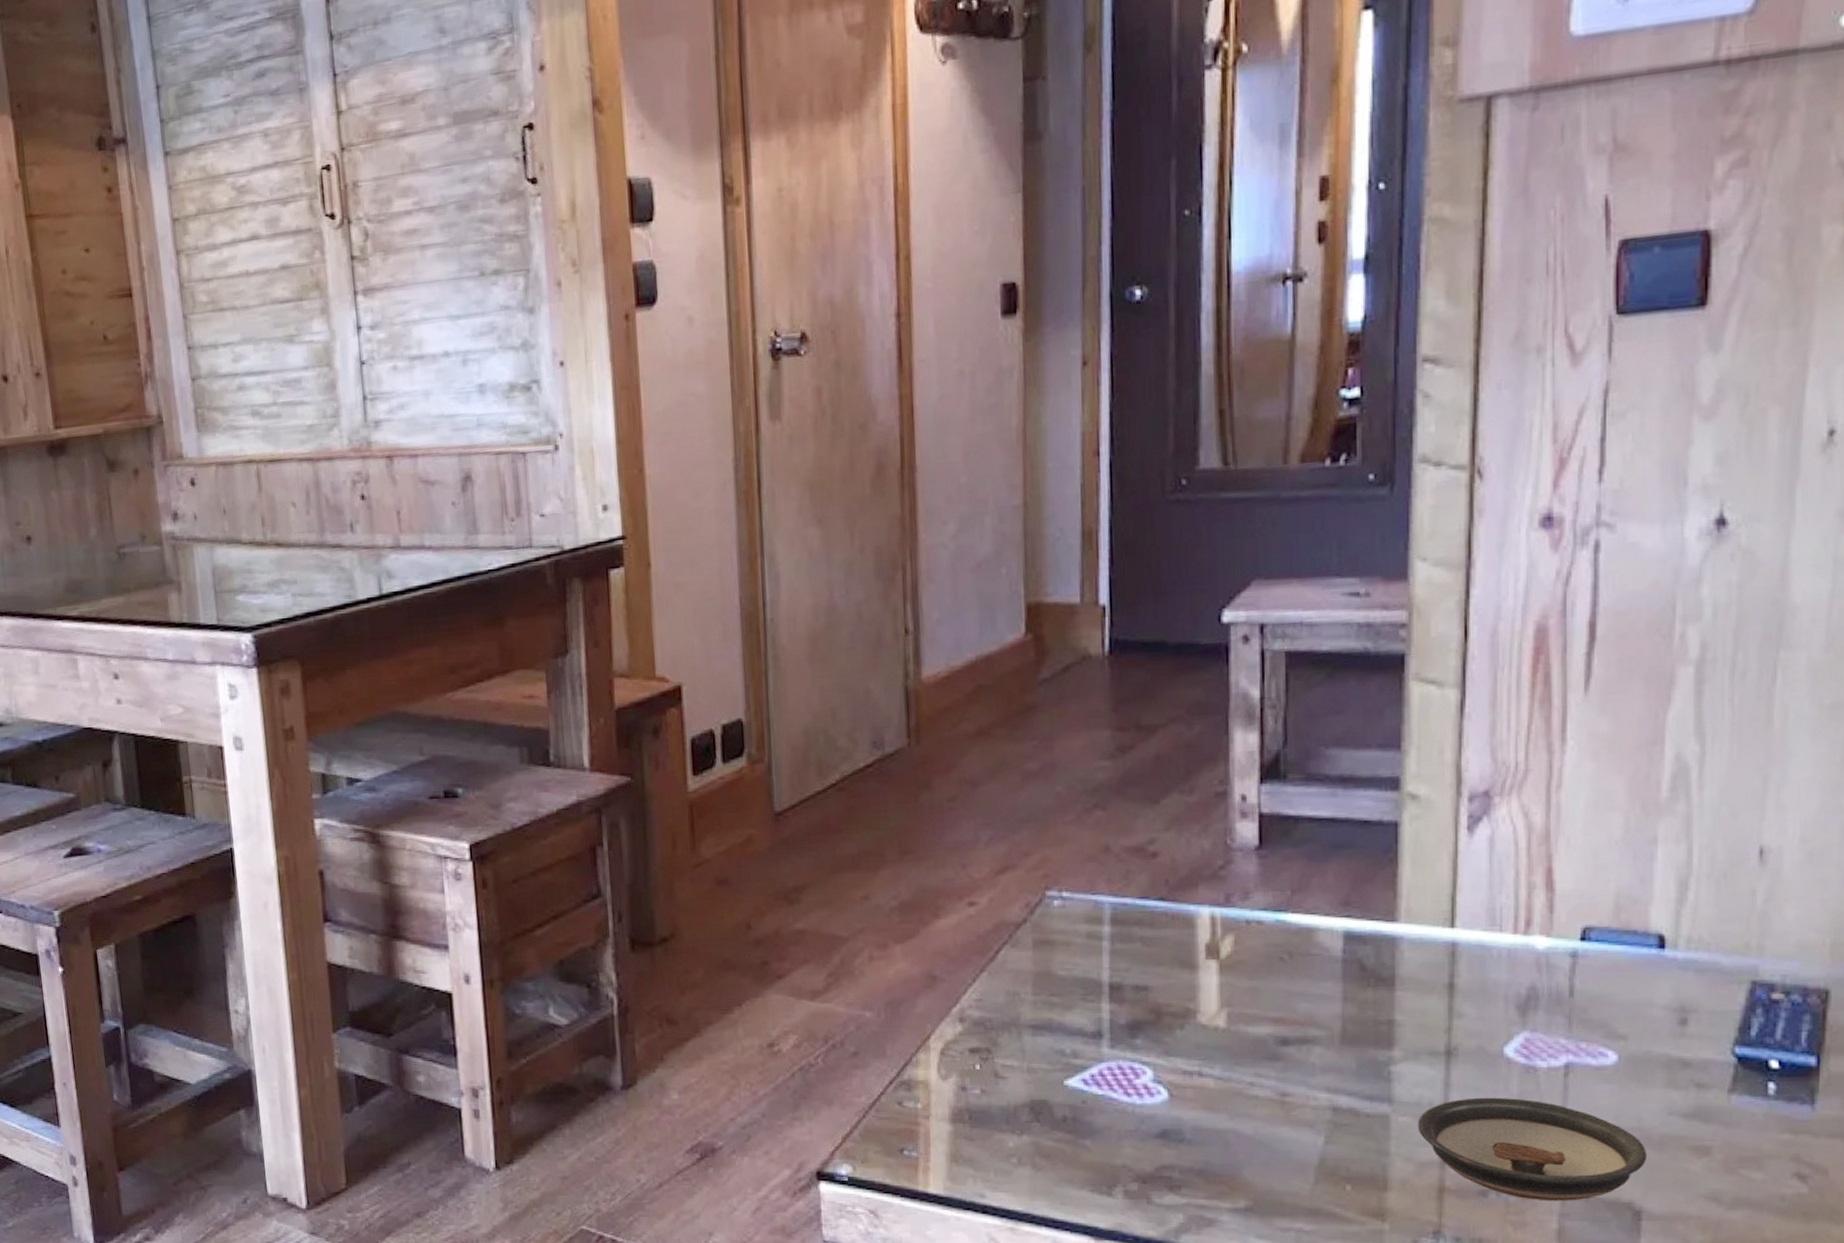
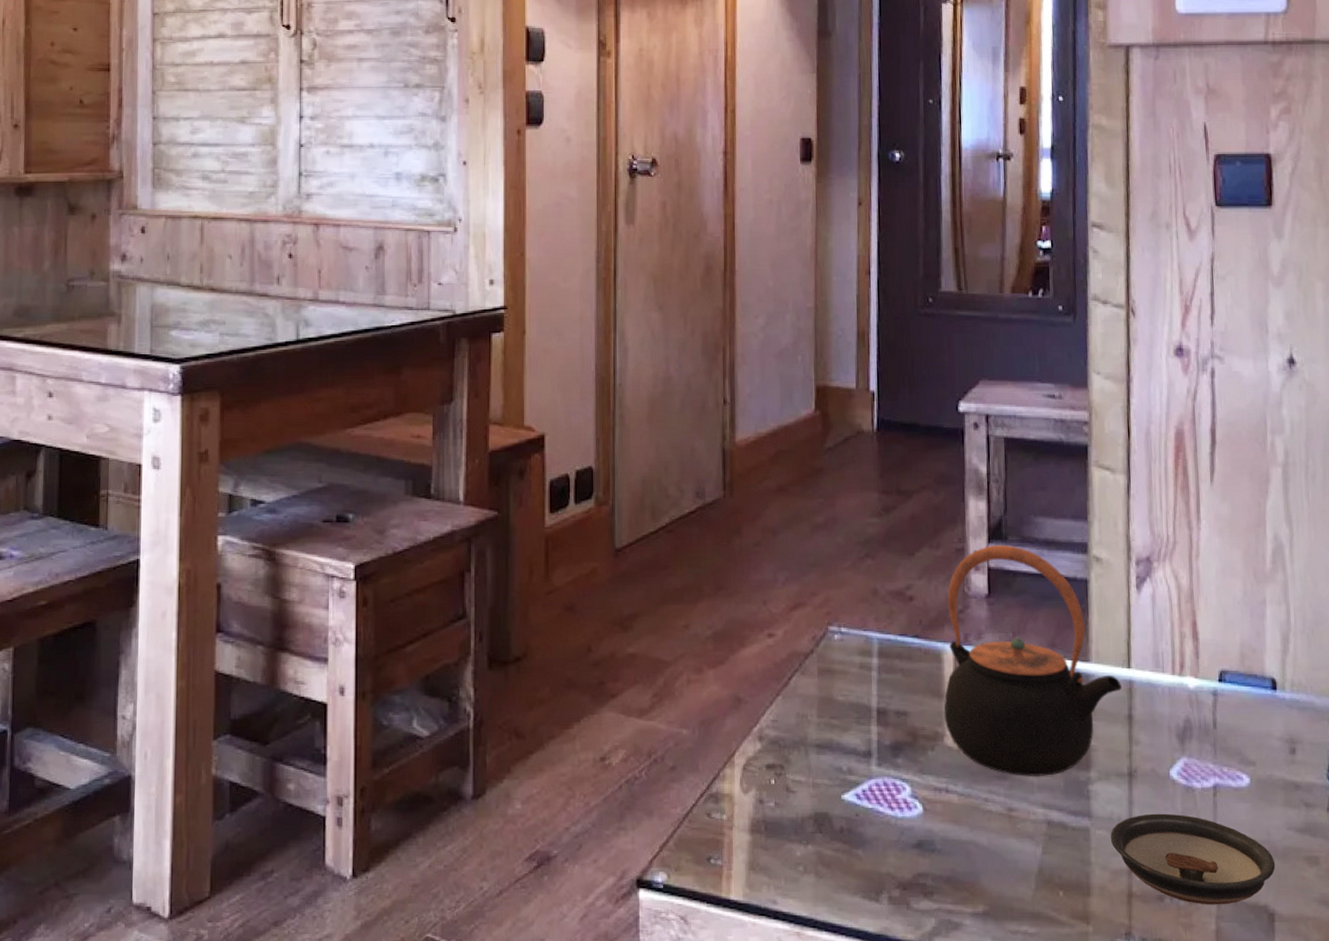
teapot: none [1197,784,1442,1058] -> present [944,544,1123,777]

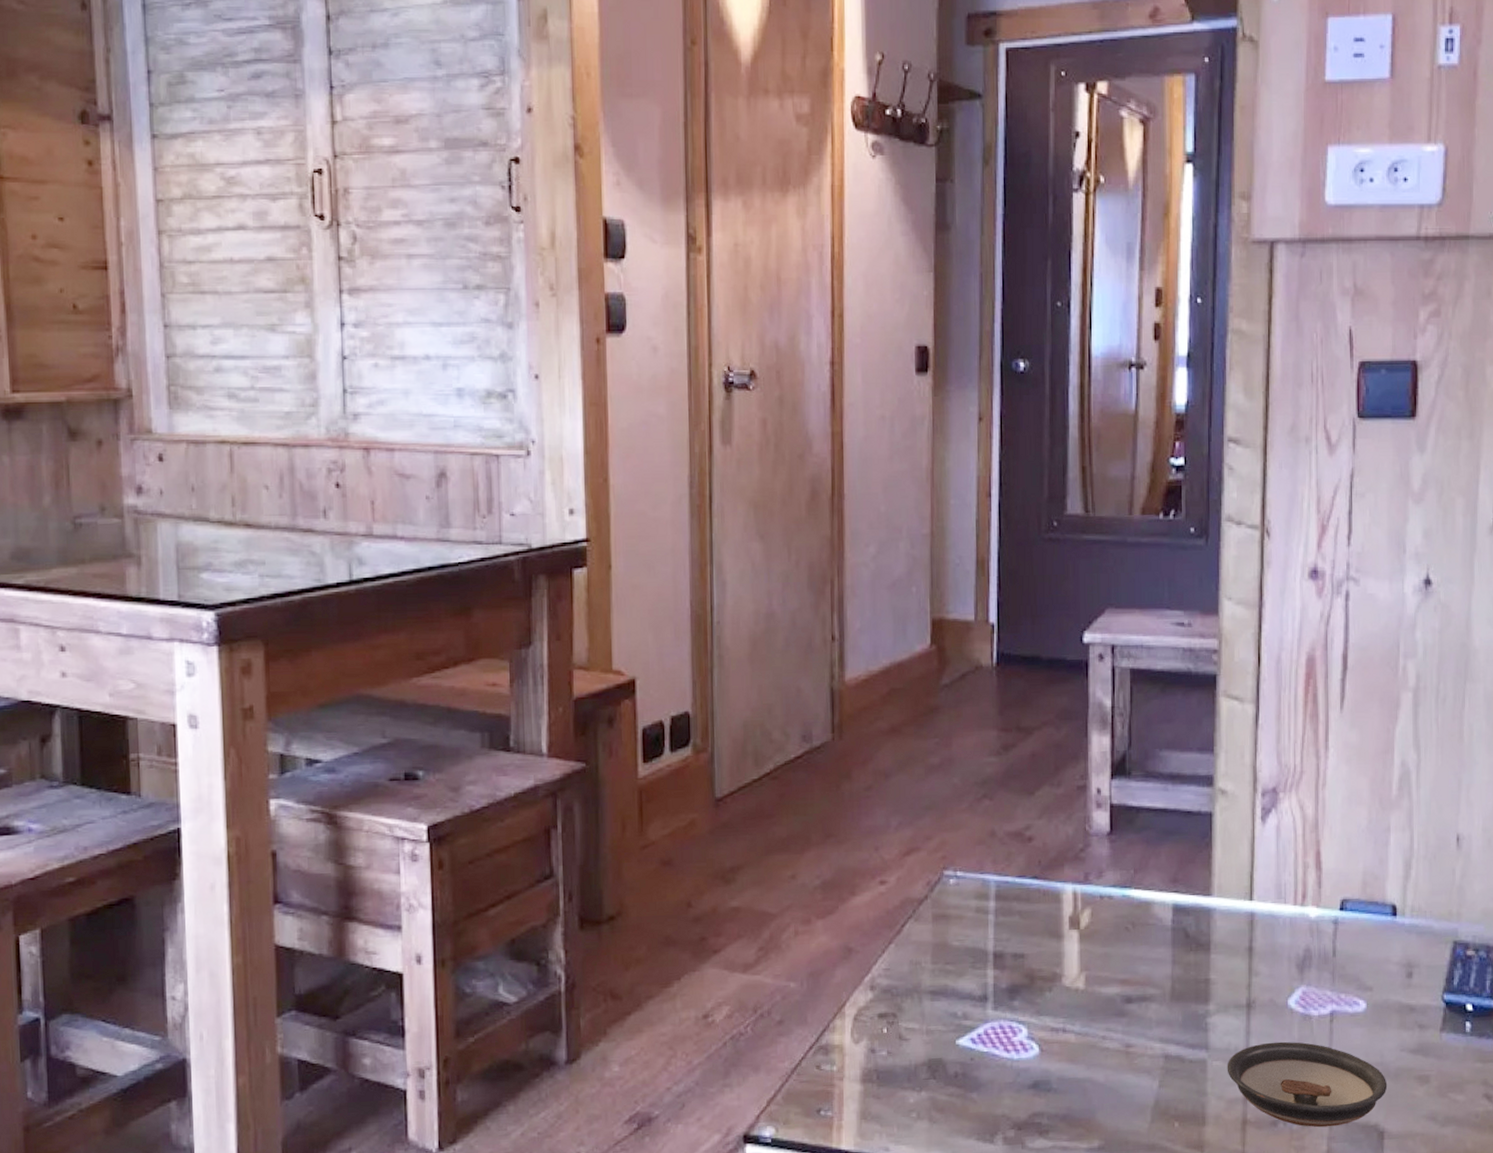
teapot: present [944,544,1123,777] -> none [1062,780,1244,1013]

